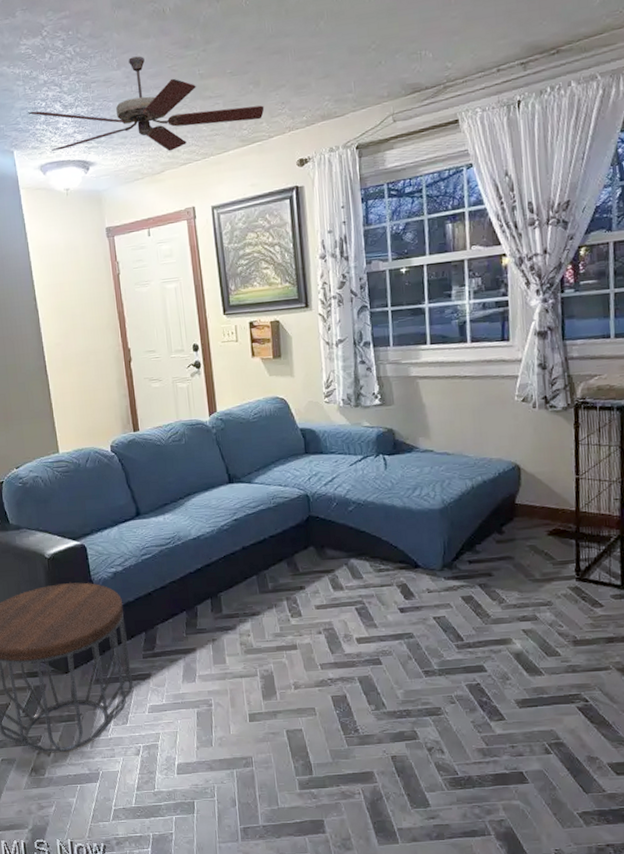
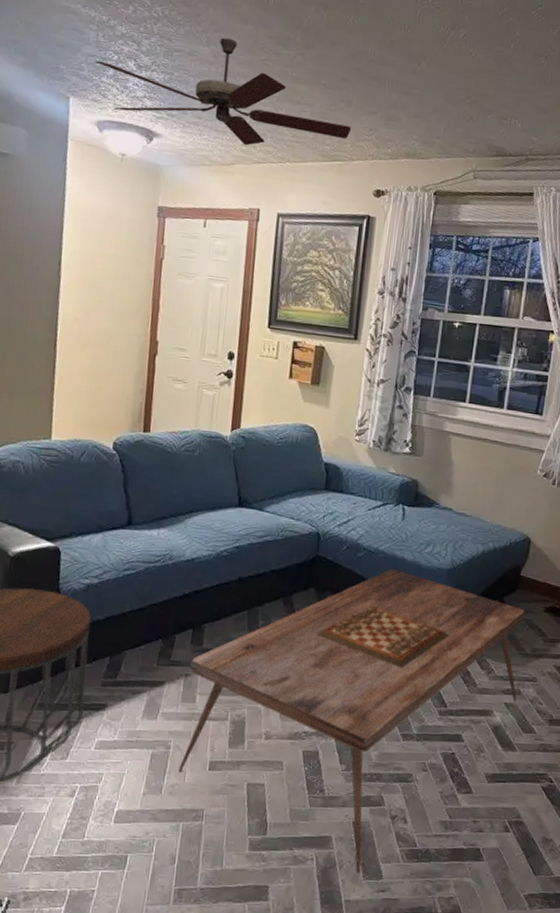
coffee table: none [215,517,535,803] -> present [178,569,526,873]

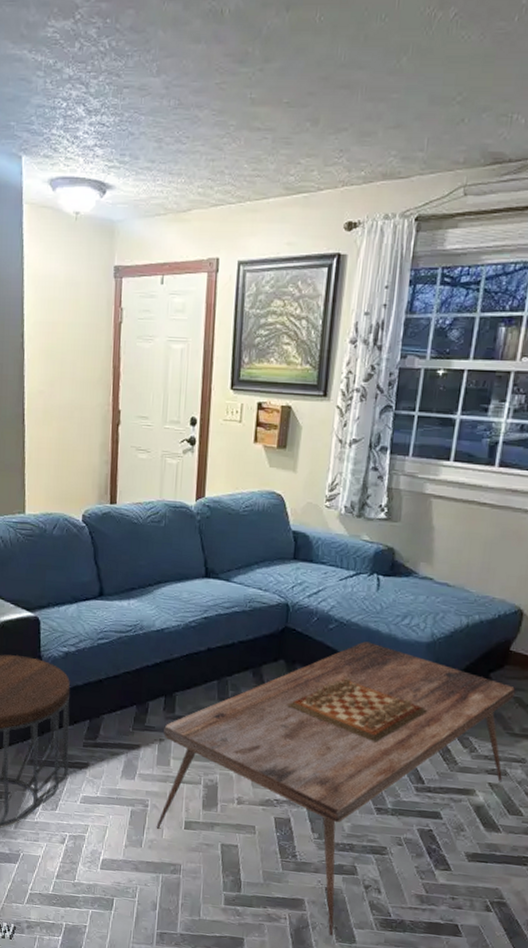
ceiling fan: present [95,37,352,146] -> none [45,64,319,187]

